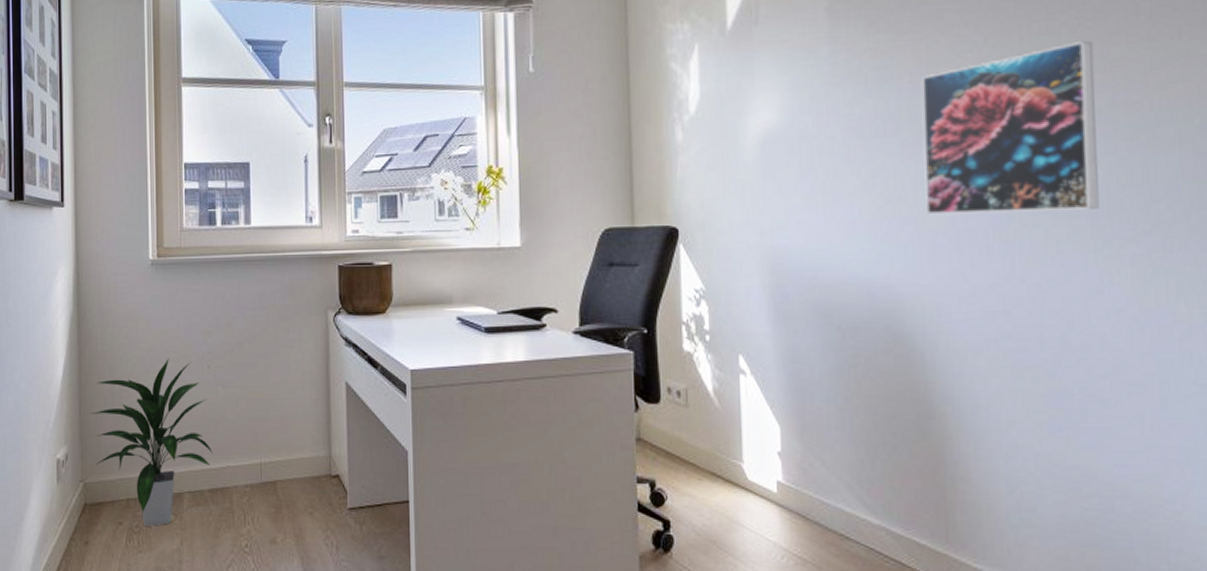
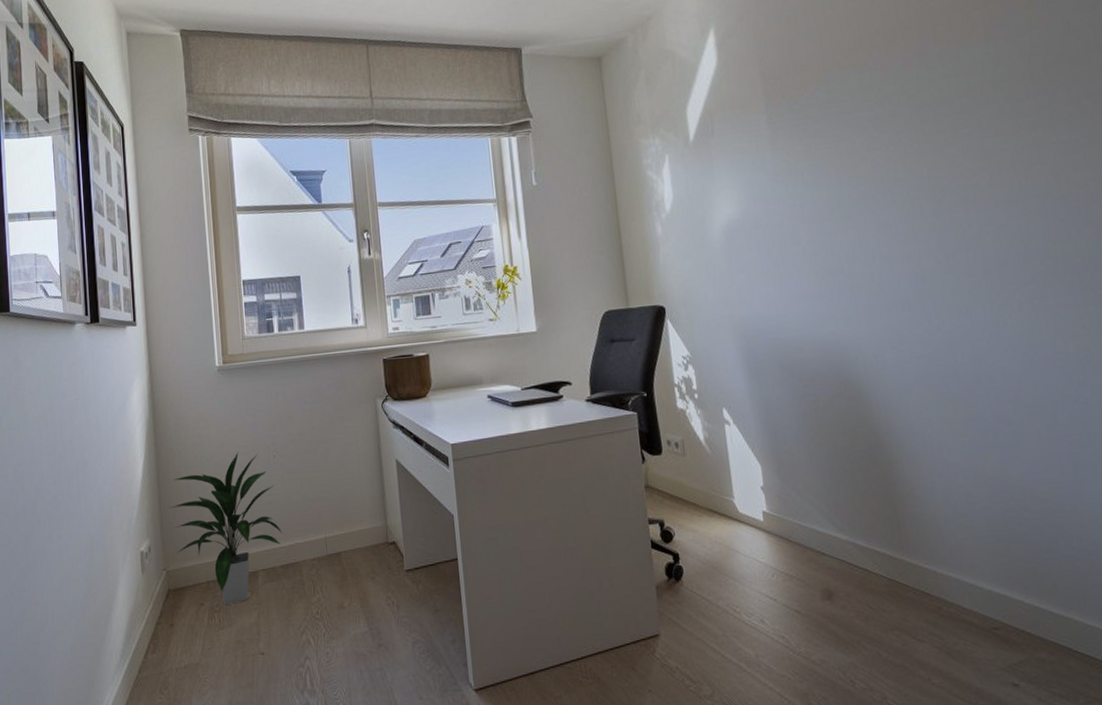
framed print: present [921,41,1099,215] -> none [846,136,990,282]

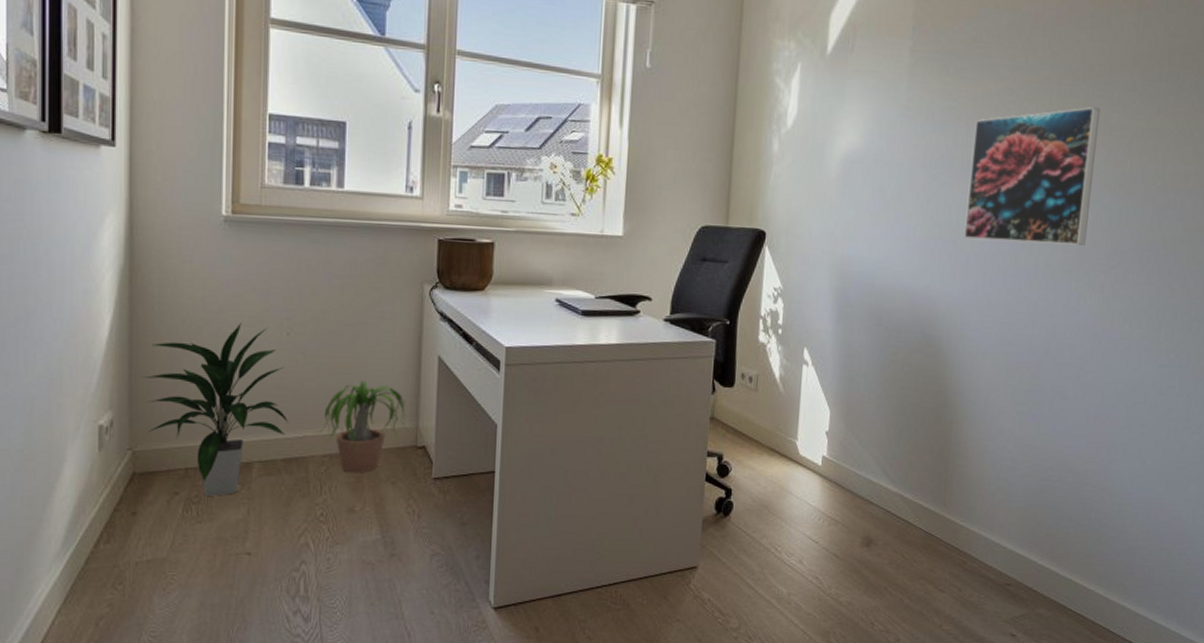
potted plant: none [304,489,380,573] -> present [315,380,409,473]
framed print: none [846,136,990,282] -> present [964,107,1101,245]

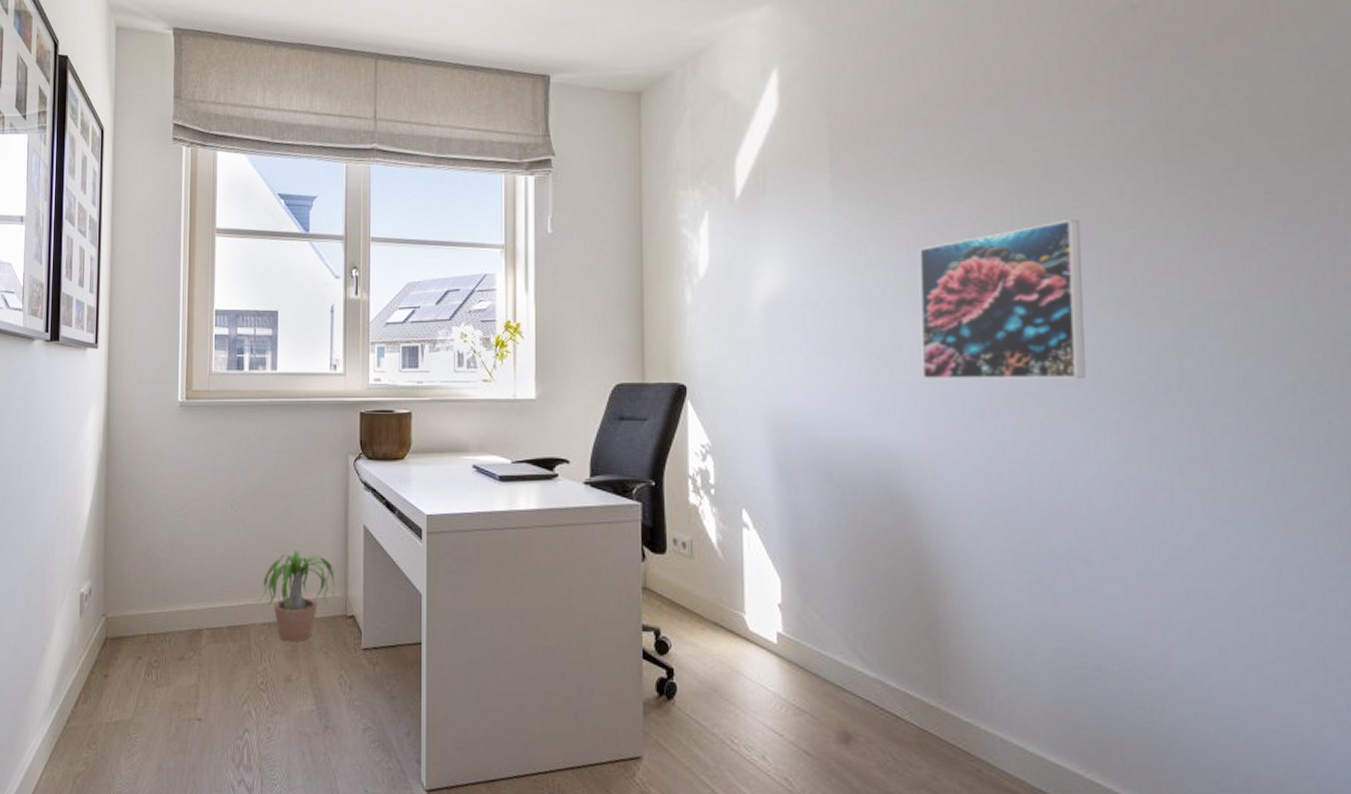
indoor plant: present [142,322,288,496] -> none [114,497,232,661]

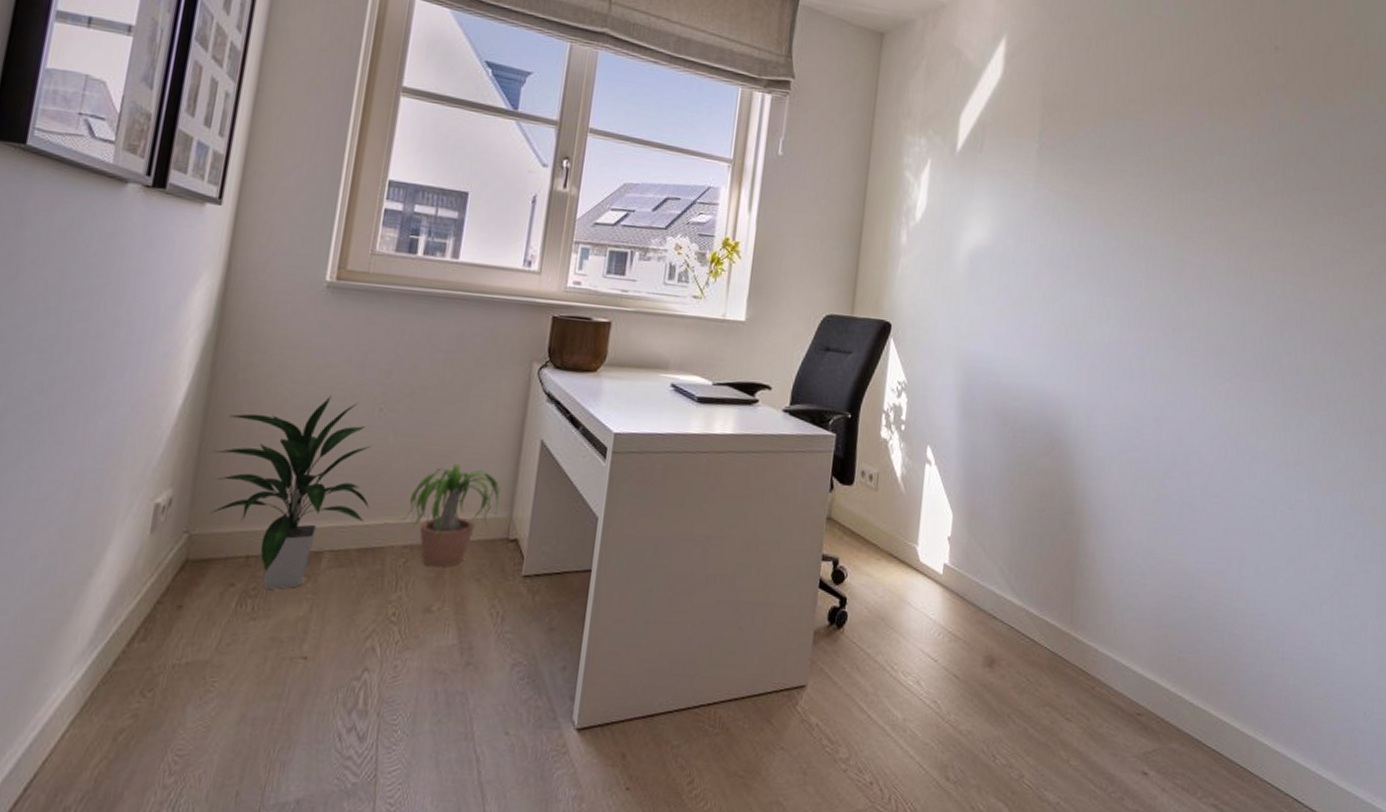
indoor plant: none [114,497,232,661] -> present [210,395,373,589]
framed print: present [918,220,1086,380] -> none [1090,215,1221,351]

